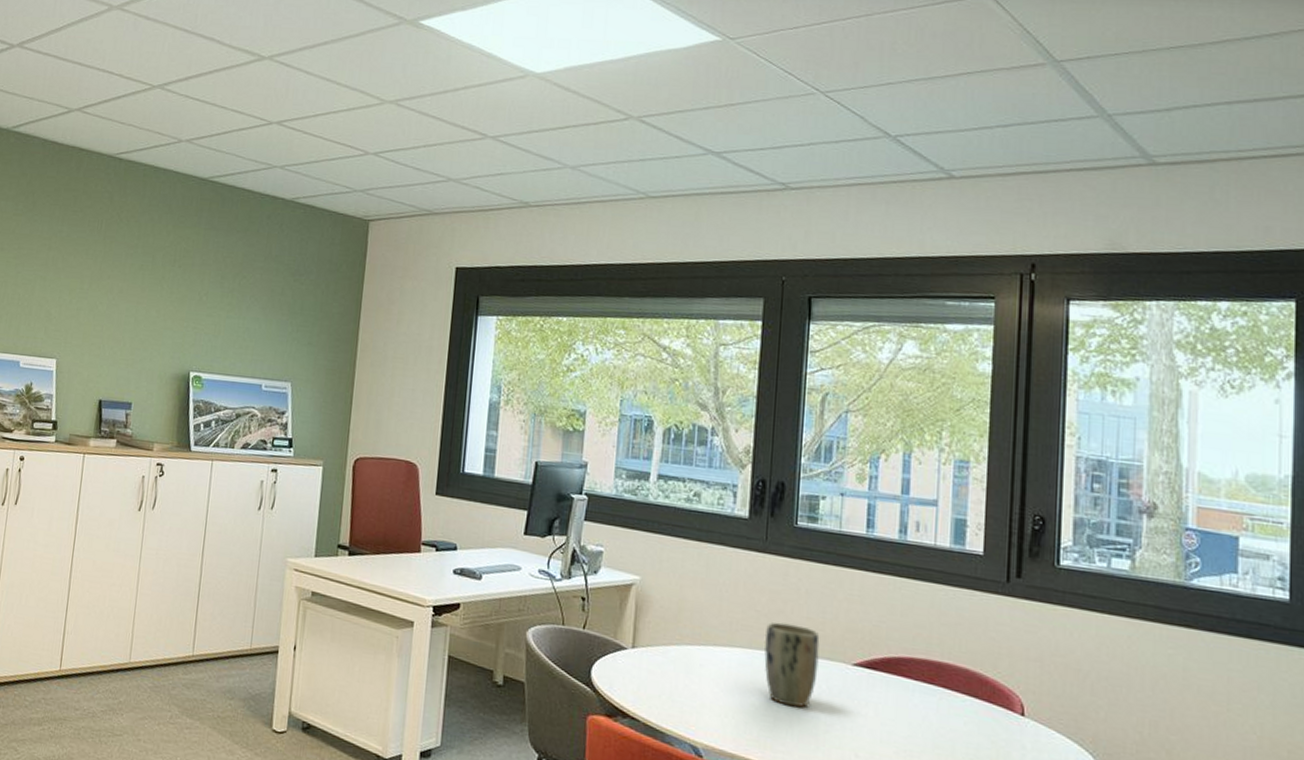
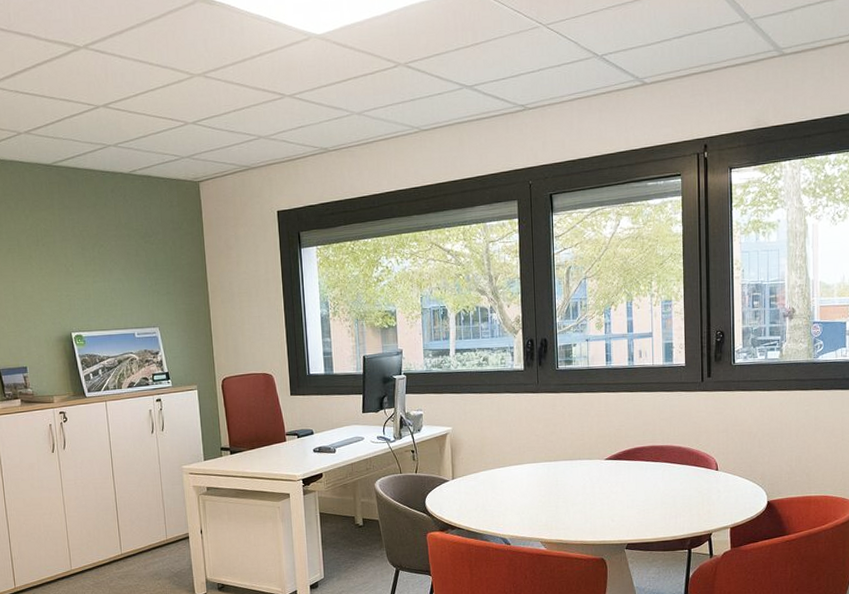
plant pot: present [763,622,820,708] -> none [543,439,582,497]

